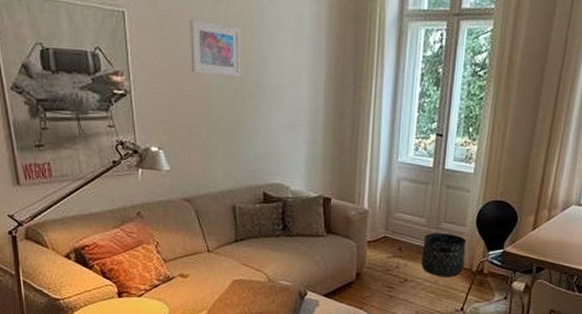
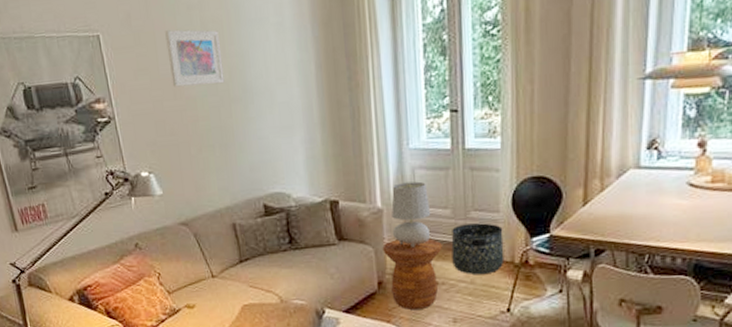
side table: none [364,238,415,301] -> present [382,238,442,311]
table lamp: none [374,190,409,248] -> present [391,181,431,249]

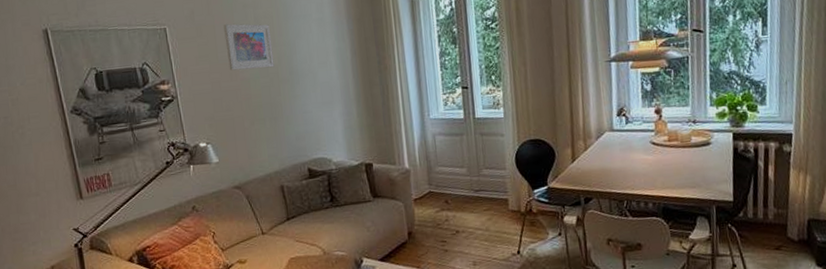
side table: present [382,238,442,311] -> none [411,193,461,256]
table lamp: present [391,181,431,249] -> none [417,145,451,202]
basket: present [451,223,505,275] -> none [468,178,513,223]

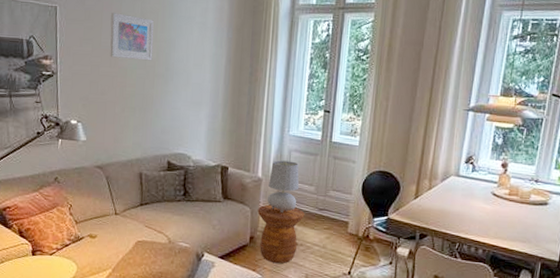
side table: none [411,193,461,256] -> present [257,204,305,264]
table lamp: none [417,145,451,202] -> present [266,160,300,214]

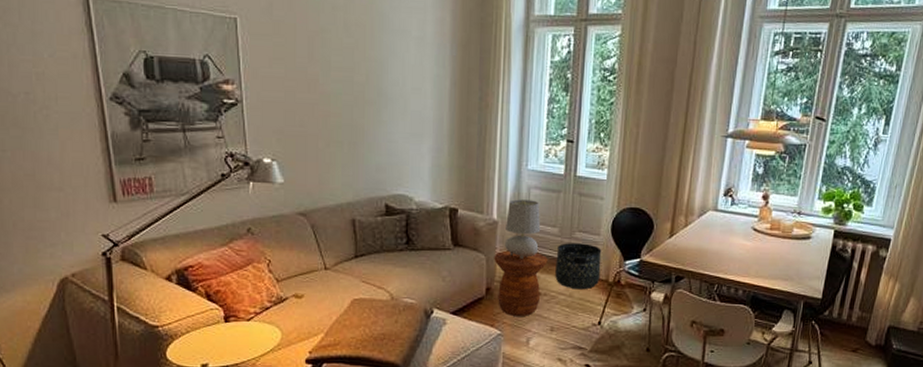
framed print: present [110,13,154,61] -> none [306,26,361,85]
basket: none [311,200,353,242] -> present [555,243,602,290]

